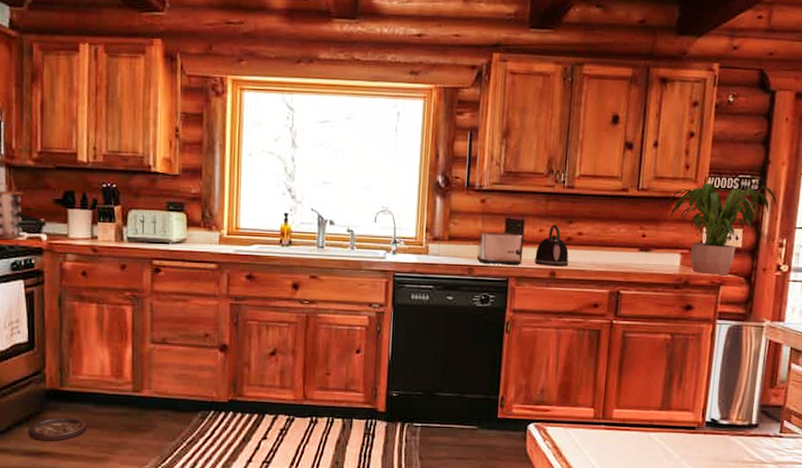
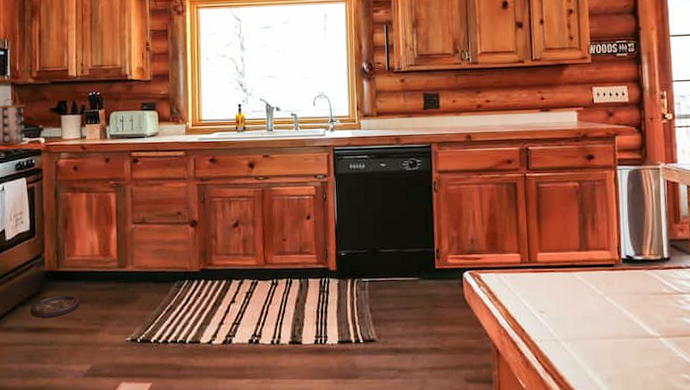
toaster: present [476,231,526,265] -> none [401,104,443,133]
kettle: present [535,224,569,267] -> none [452,95,481,132]
potted plant: present [667,183,778,276] -> none [558,48,654,128]

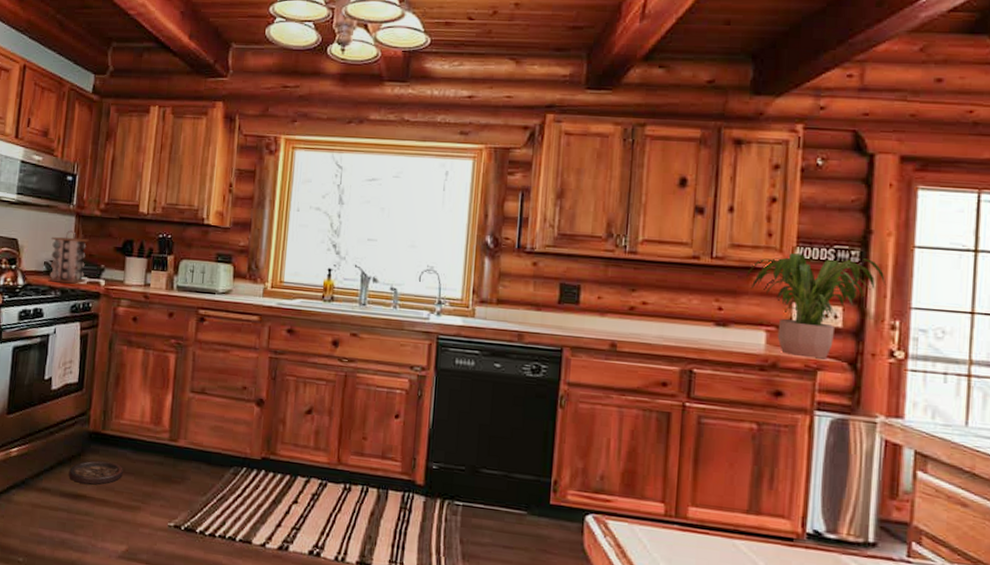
potted plant: none [558,48,654,128] -> present [746,253,885,359]

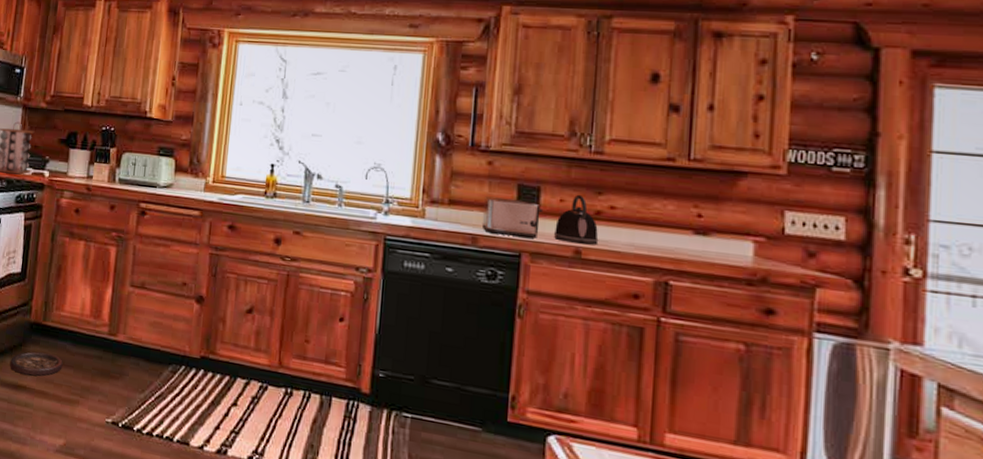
toaster: none [527,295,583,334] -> present [481,196,544,239]
kettle: none [592,291,632,339] -> present [554,194,599,245]
potted plant: present [746,253,885,359] -> none [730,156,897,275]

